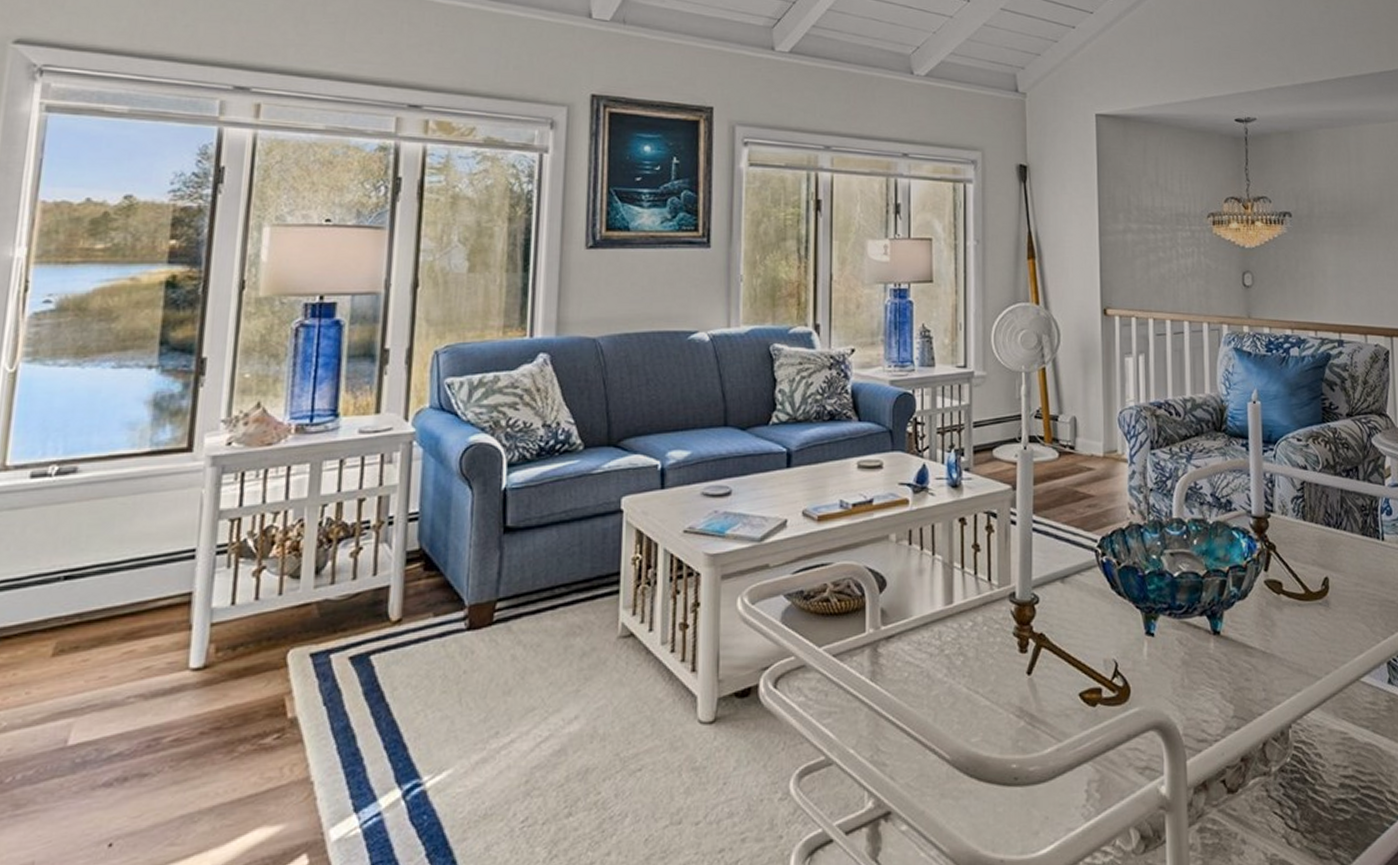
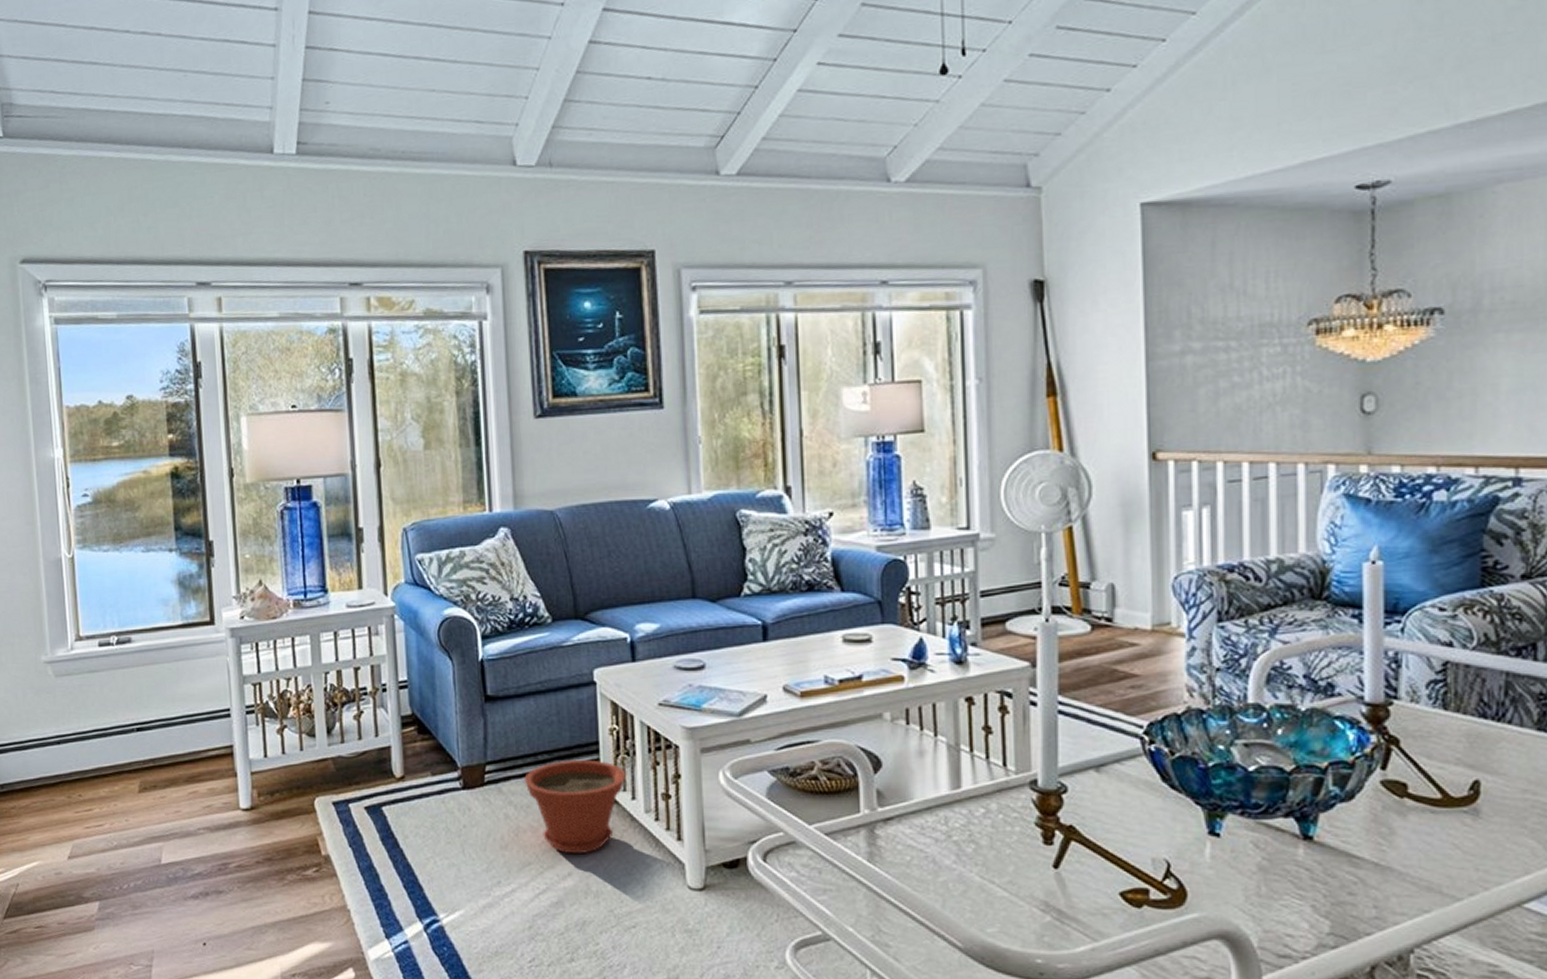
plant pot: none [537,591,645,695] -> present [524,759,626,855]

